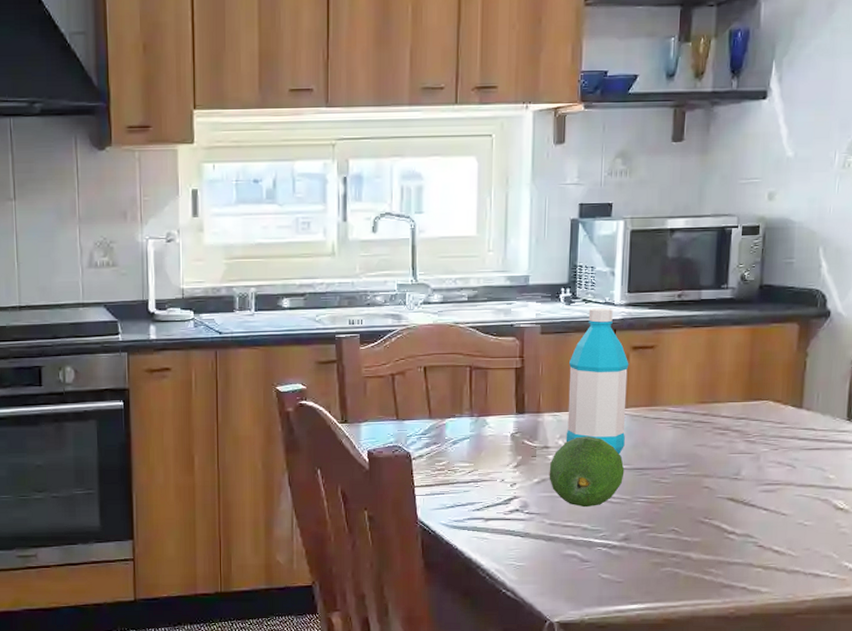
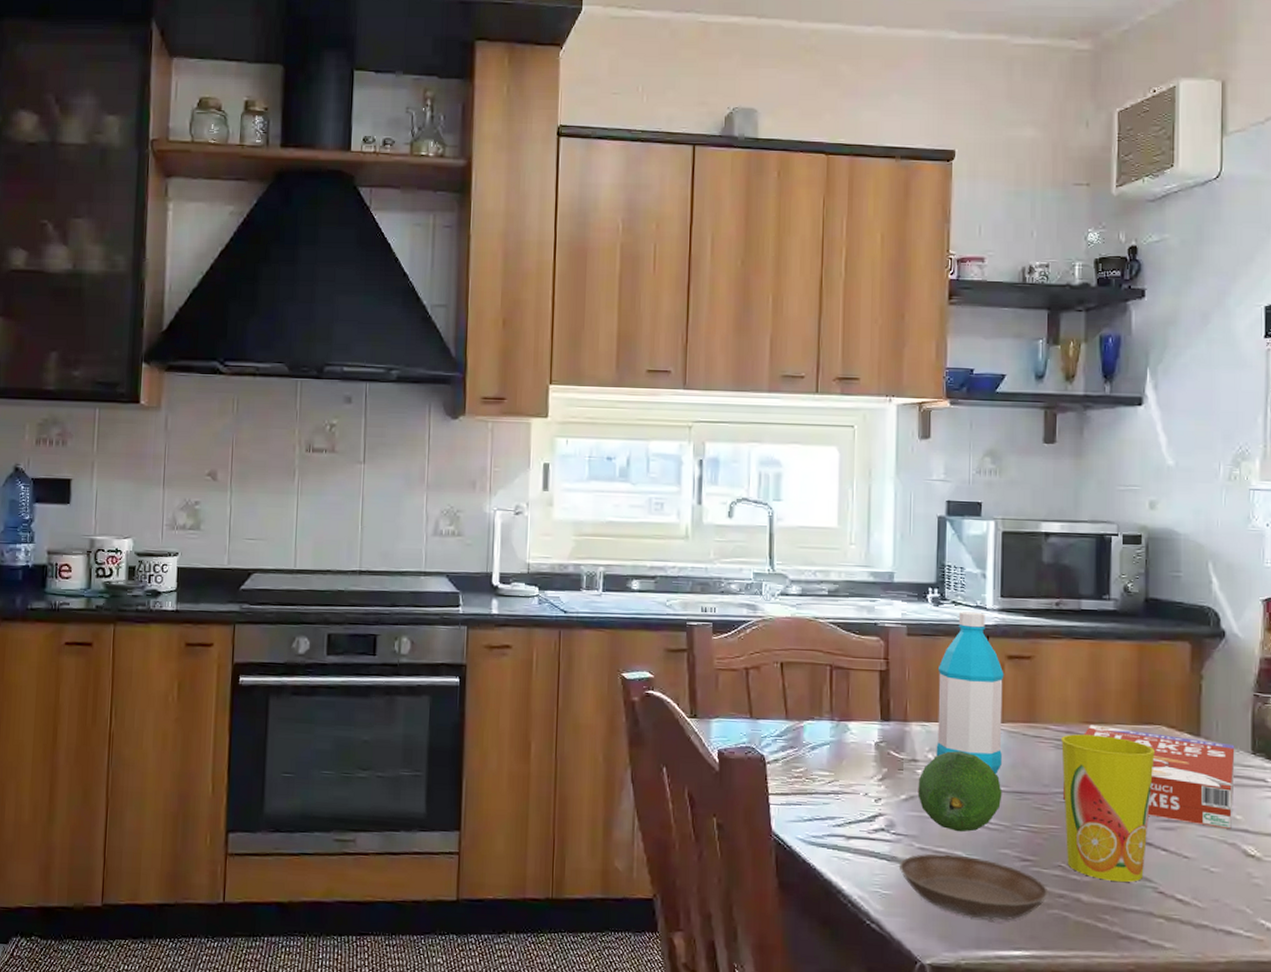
saucer: none [531,527,663,582] -> present [899,853,1049,921]
cup: none [678,413,761,539] -> present [1061,734,1155,882]
cereal box: none [679,404,833,487] -> present [1064,724,1235,829]

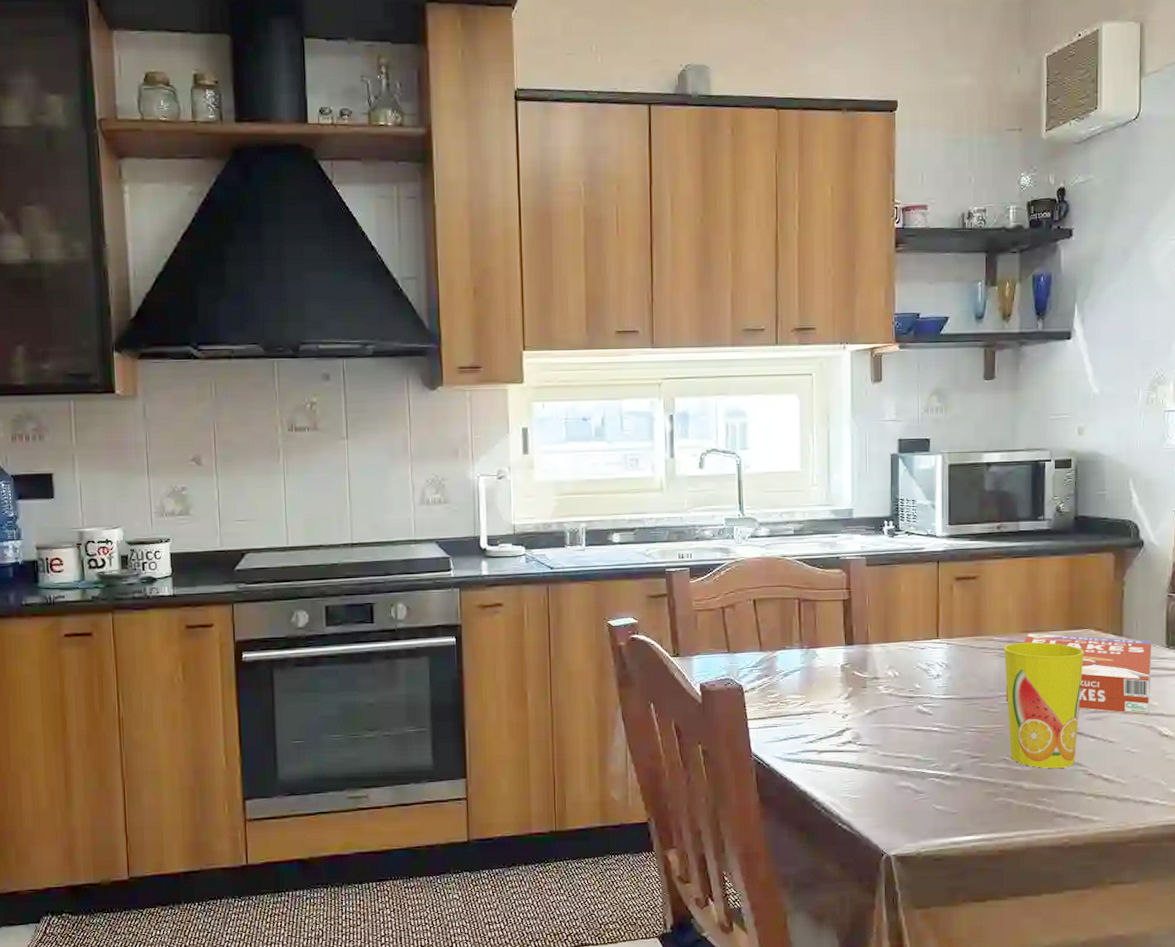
saucer: present [899,853,1049,921] -> none [865,758,995,813]
fruit: present [917,750,1002,832] -> none [880,666,954,738]
water bottle: present [936,611,1004,775] -> none [894,540,953,685]

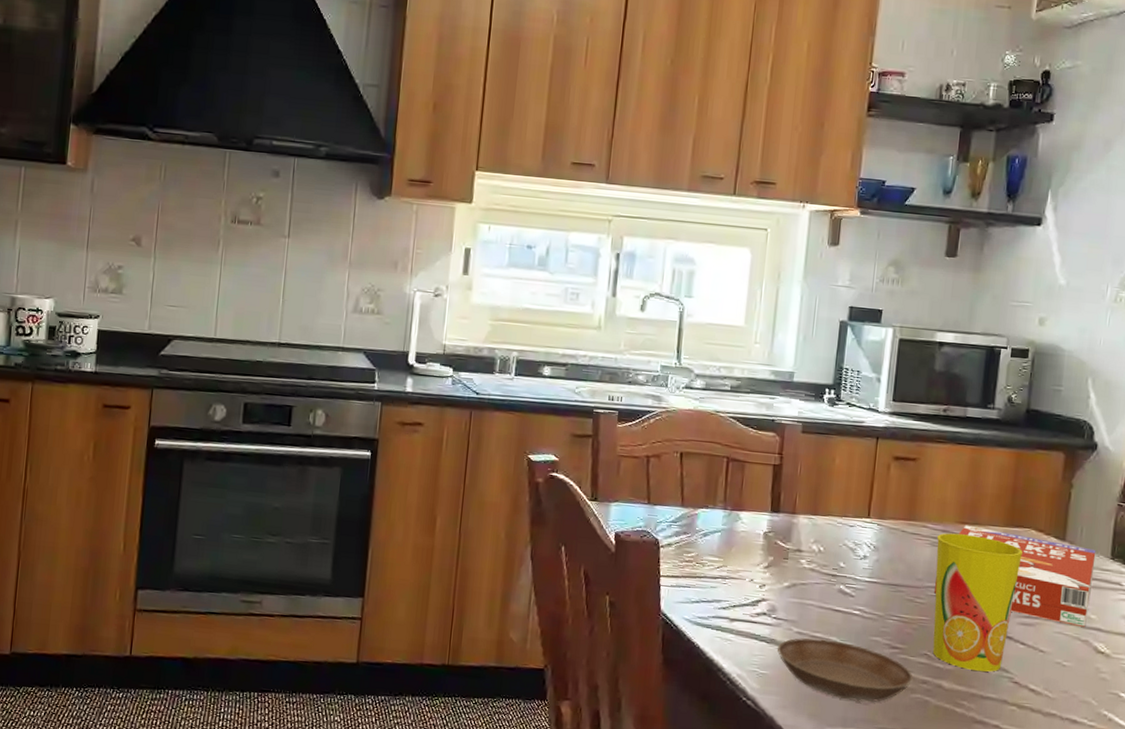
saucer: none [865,758,995,813] -> present [777,638,913,702]

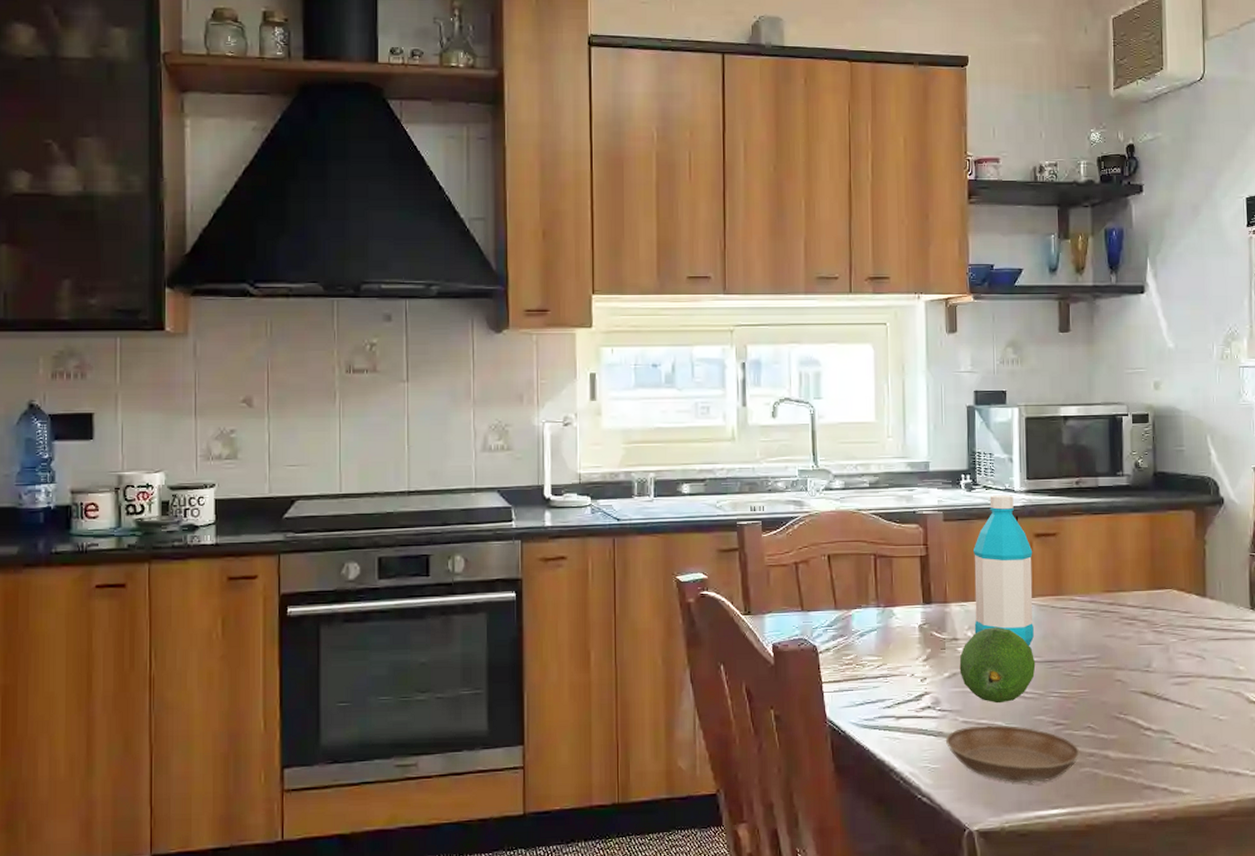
fruit: none [800,543,879,620] -> present [959,626,1036,704]
water bottle: none [820,413,890,568] -> present [972,495,1034,647]
cup: present [932,533,1023,672] -> none [1086,602,1168,736]
cereal box: present [934,525,1096,627] -> none [1089,593,1237,679]

